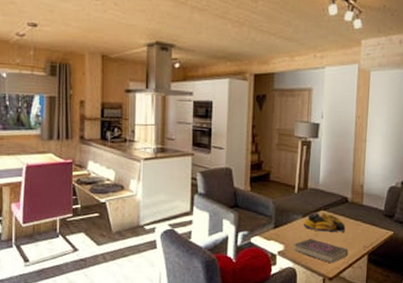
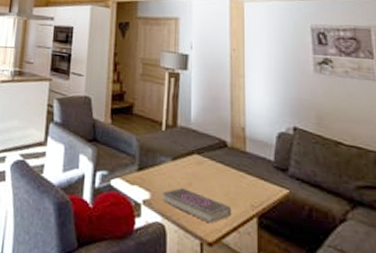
fruit bowl: present [303,212,346,233] -> none [173,156,226,184]

